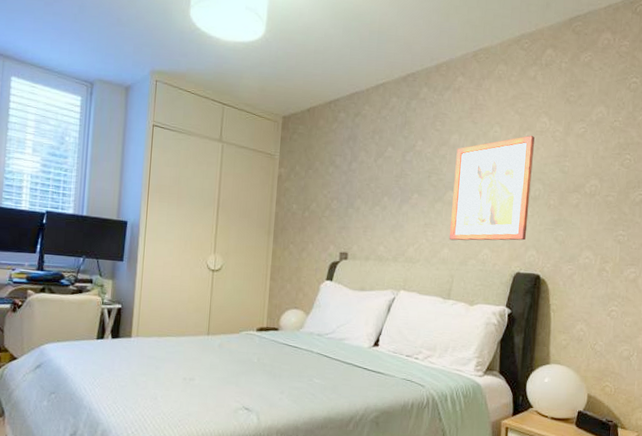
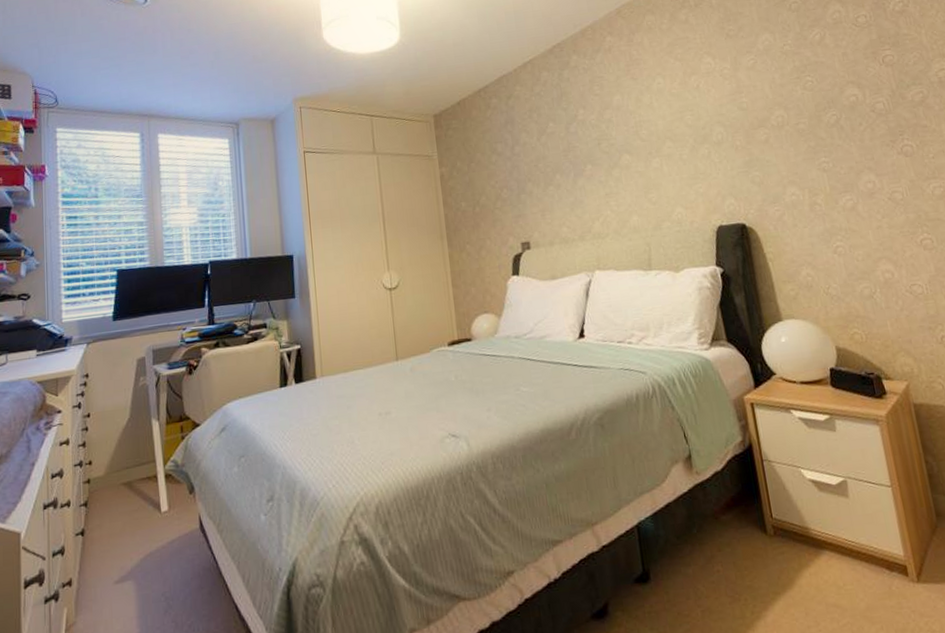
wall art: present [448,135,535,241] -> none [621,78,719,206]

